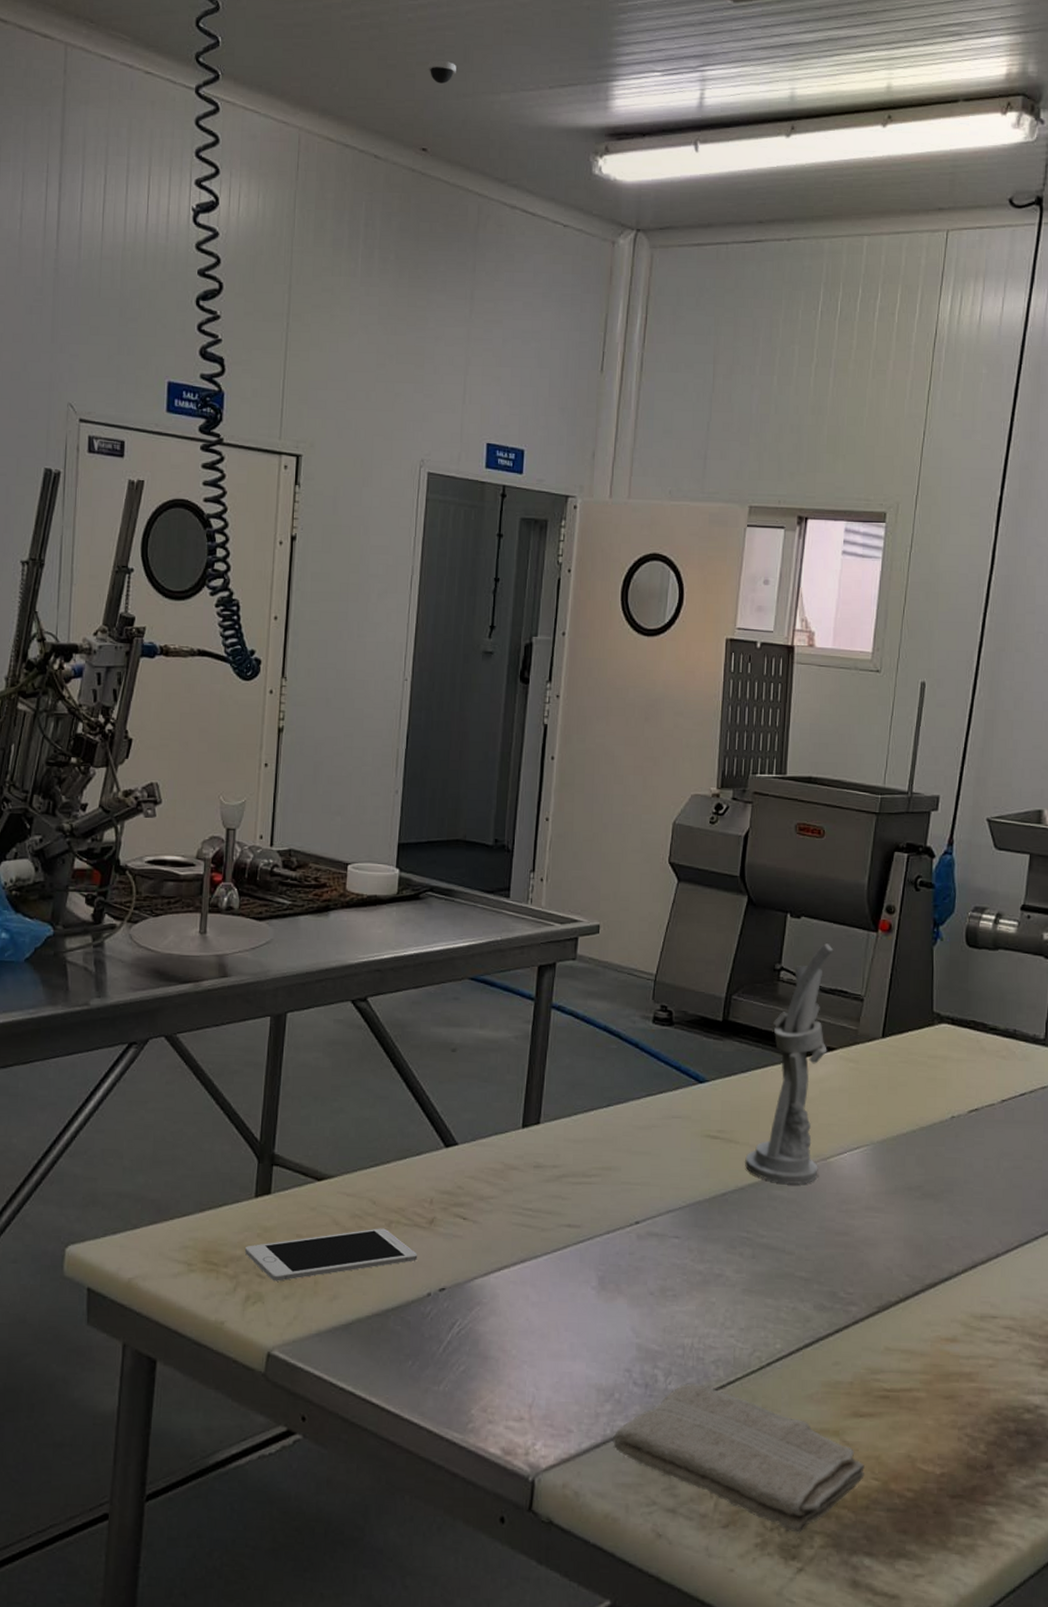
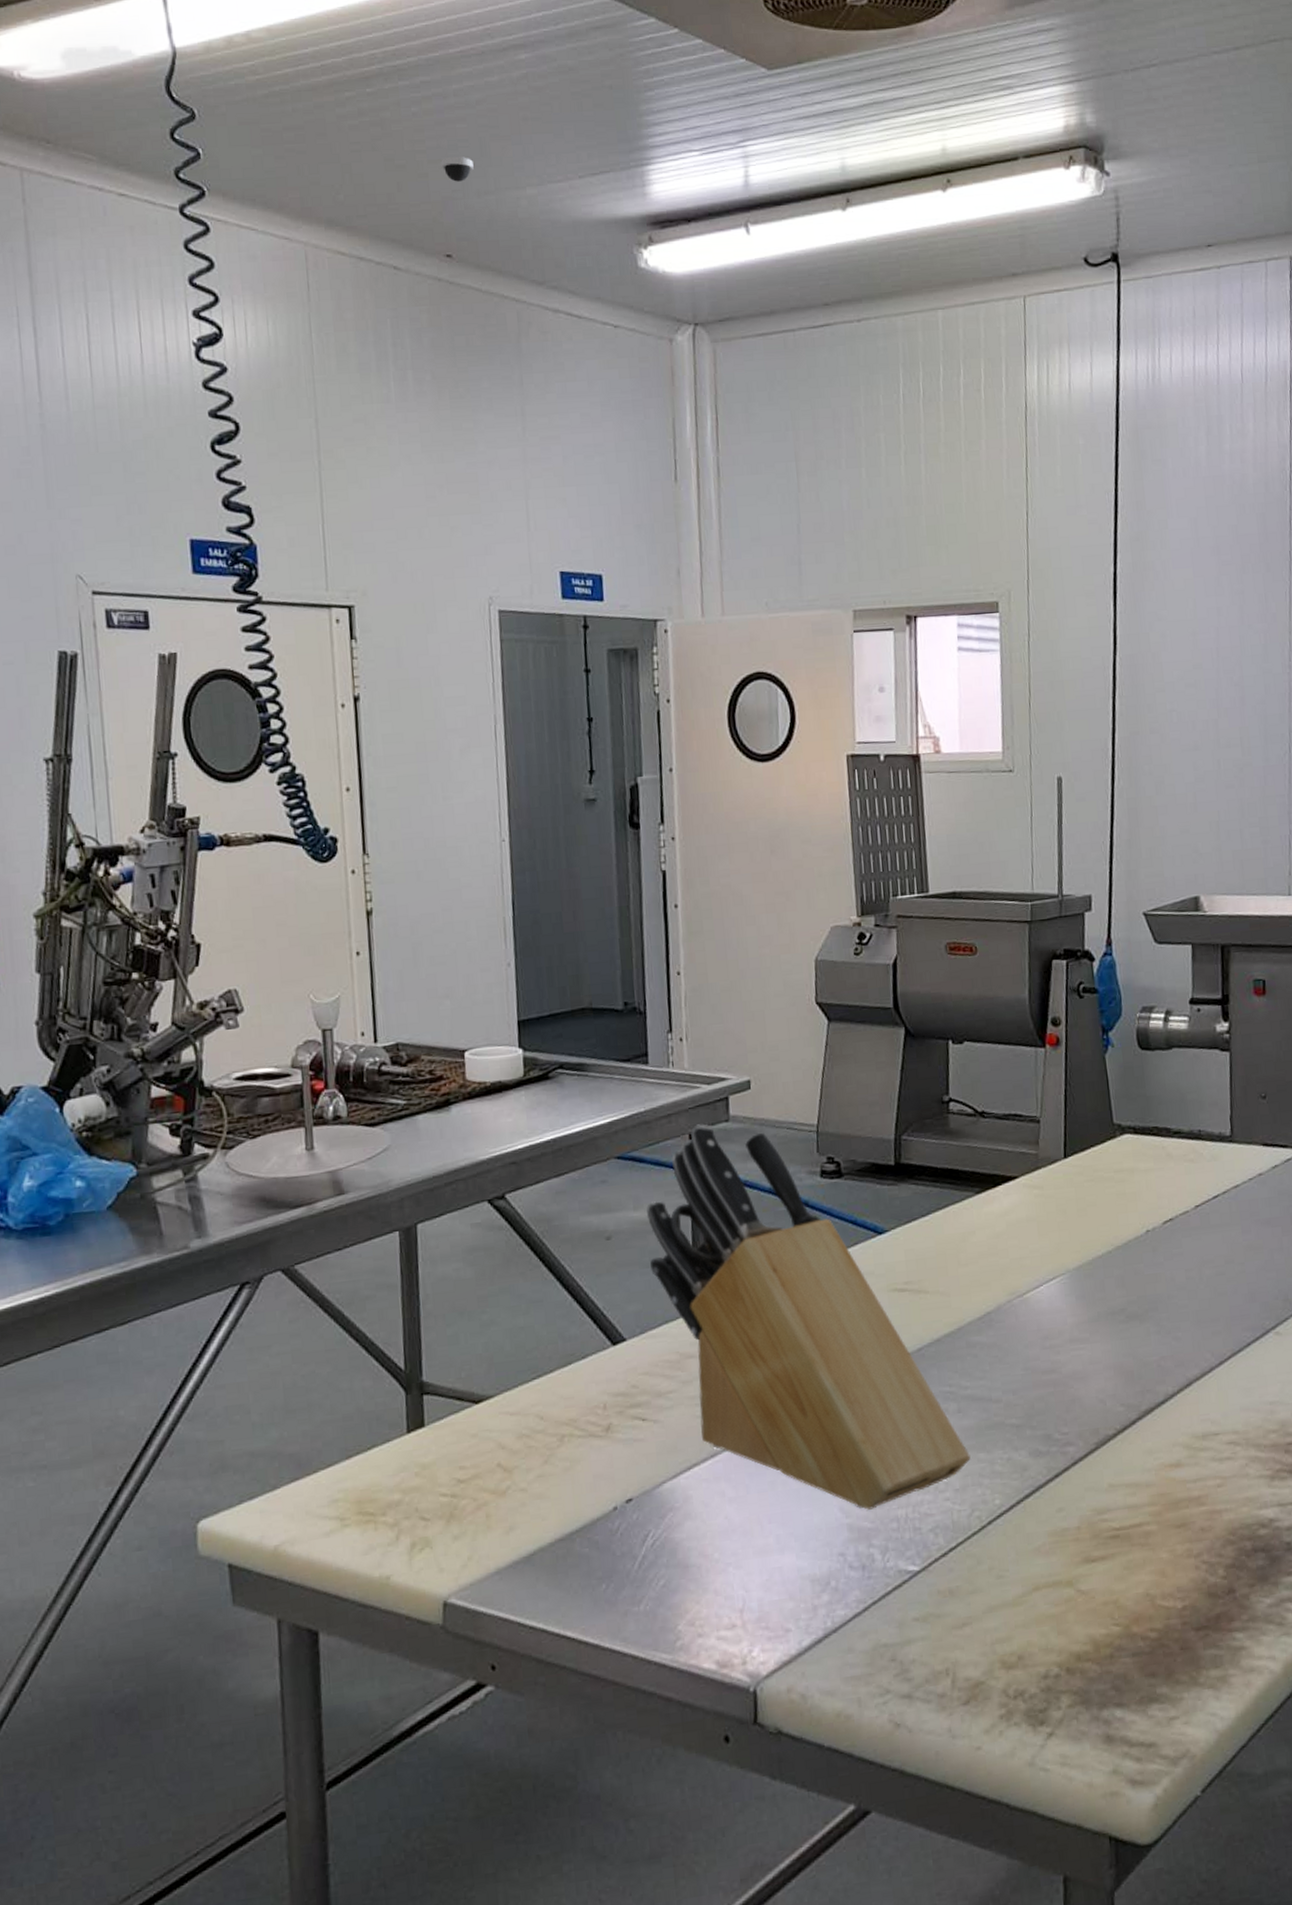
cell phone: present [245,1228,418,1281] -> none [404,1444,598,1522]
knife block: none [488,959,758,1334] -> present [646,1124,971,1510]
washcloth: present [613,1382,865,1534] -> none [835,1555,1104,1697]
utensil holder: present [745,942,834,1185] -> none [937,1065,1016,1329]

